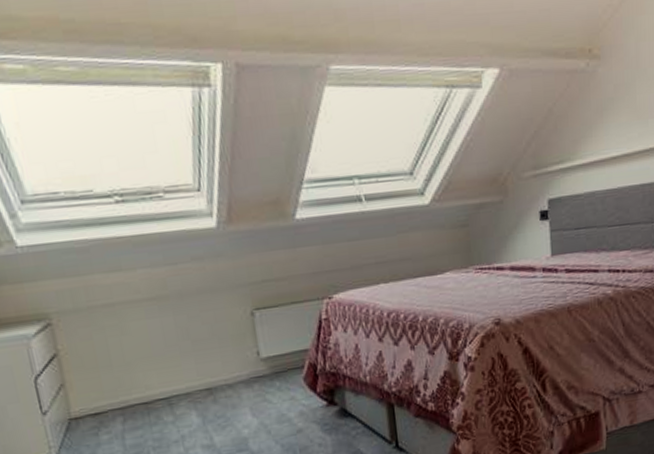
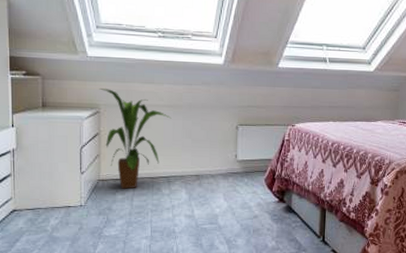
house plant: none [43,288,157,426] -> present [99,88,172,189]

